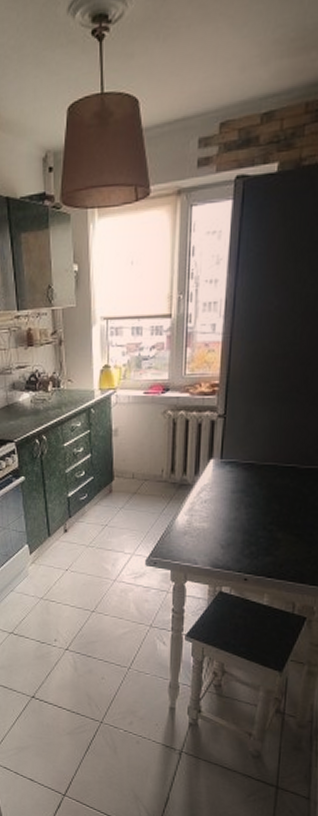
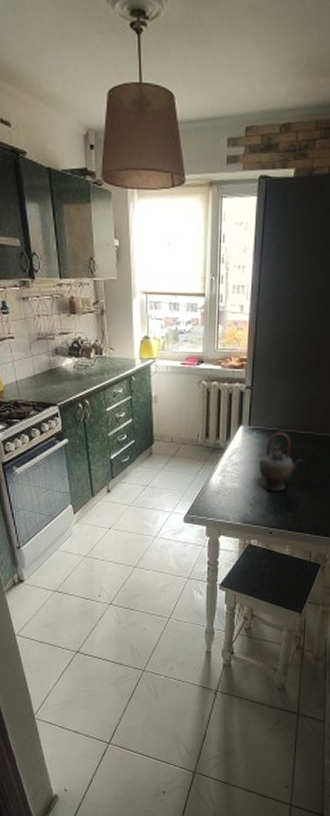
teapot: none [233,464,286,533] -> present [259,431,303,491]

